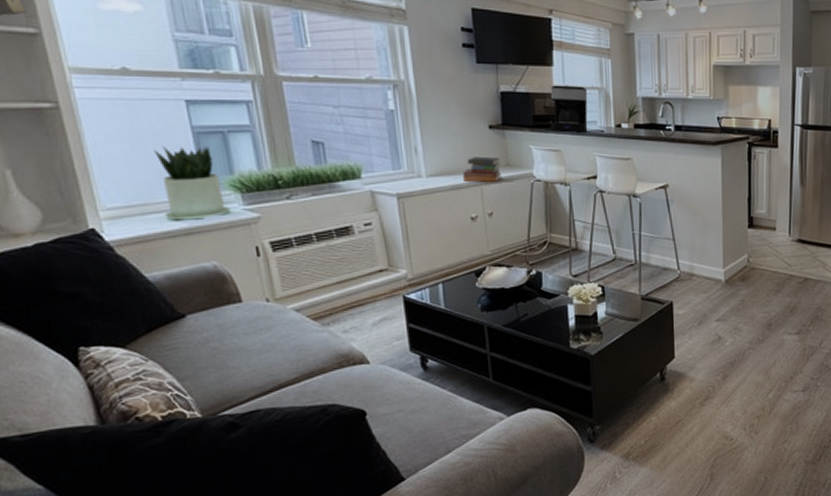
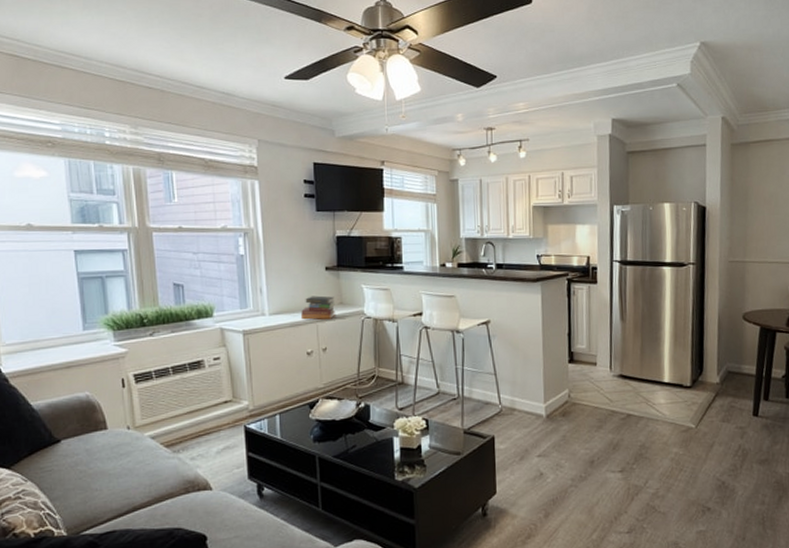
planter: present [154,146,231,221] -> none [47,290,103,355]
coffee maker: present [545,85,605,134] -> none [375,228,431,273]

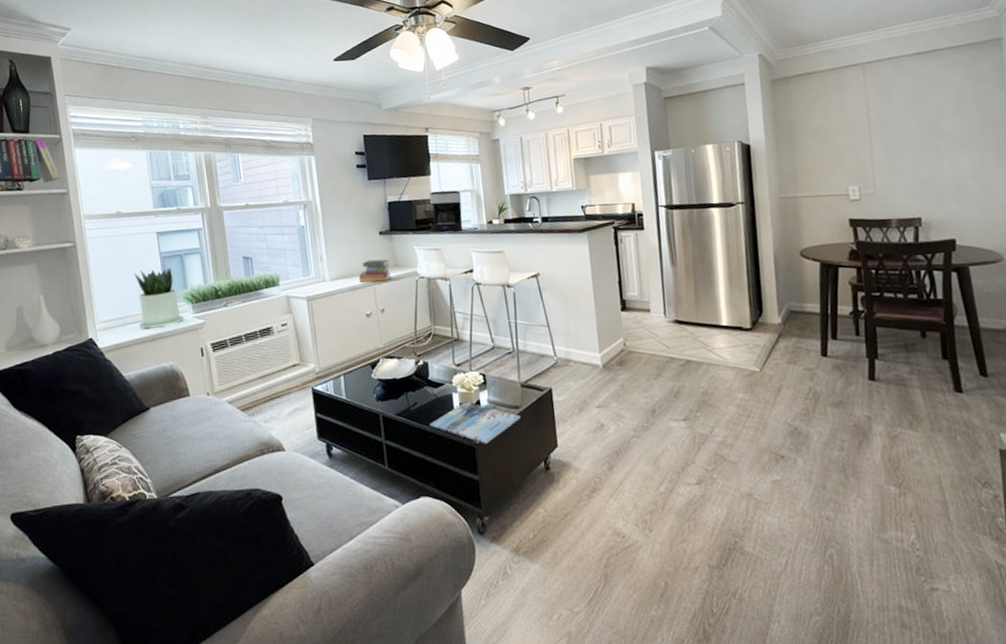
planter: none [47,290,103,355] -> present [134,267,184,329]
magazine: none [367,446,461,489] -> present [429,402,520,444]
coffee maker: none [375,228,431,273] -> present [426,190,479,233]

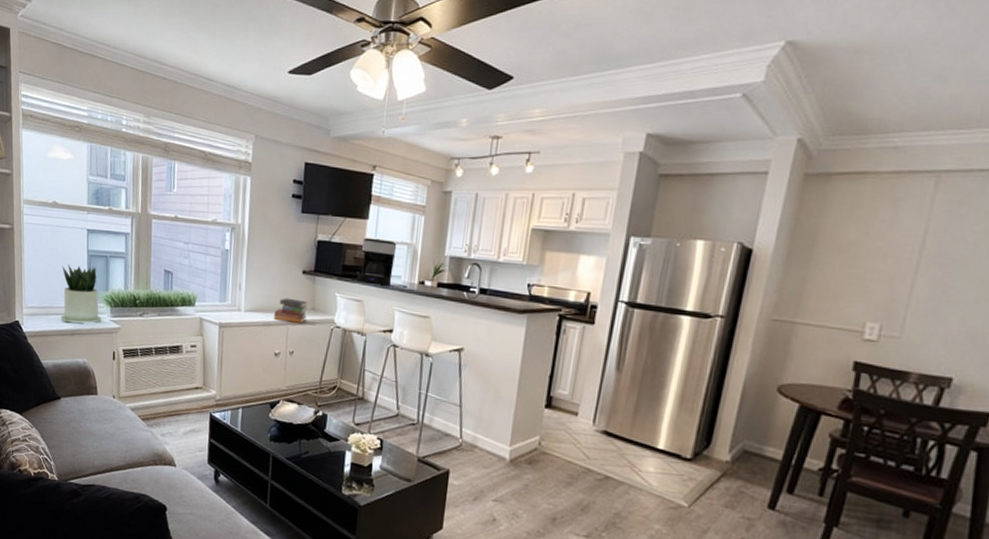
magazine: present [429,402,520,444] -> none [316,462,410,508]

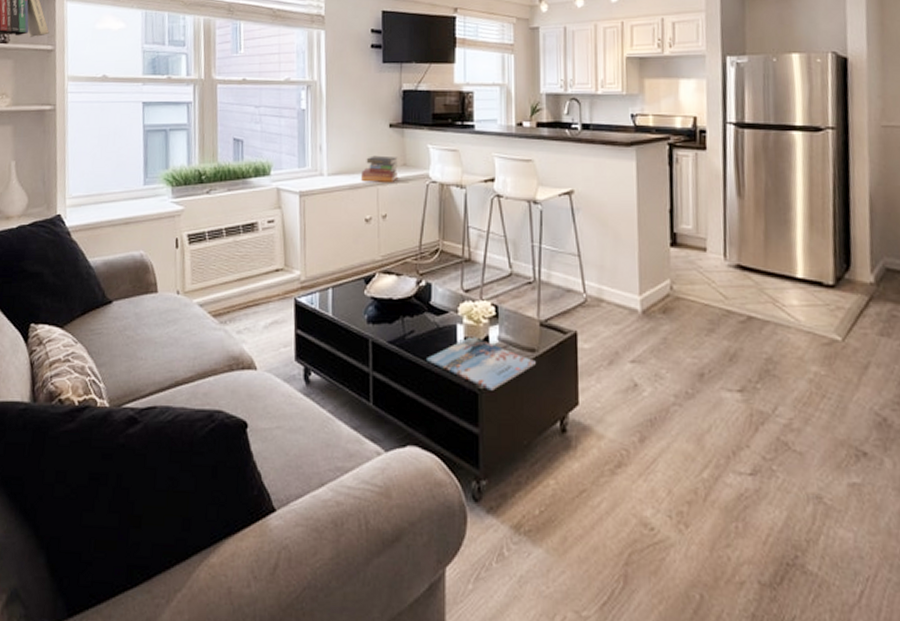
planter: present [60,264,102,324] -> none [111,142,162,210]
magazine: none [316,462,410,508] -> present [425,336,536,391]
coffee maker: present [351,237,408,289] -> none [443,82,505,133]

